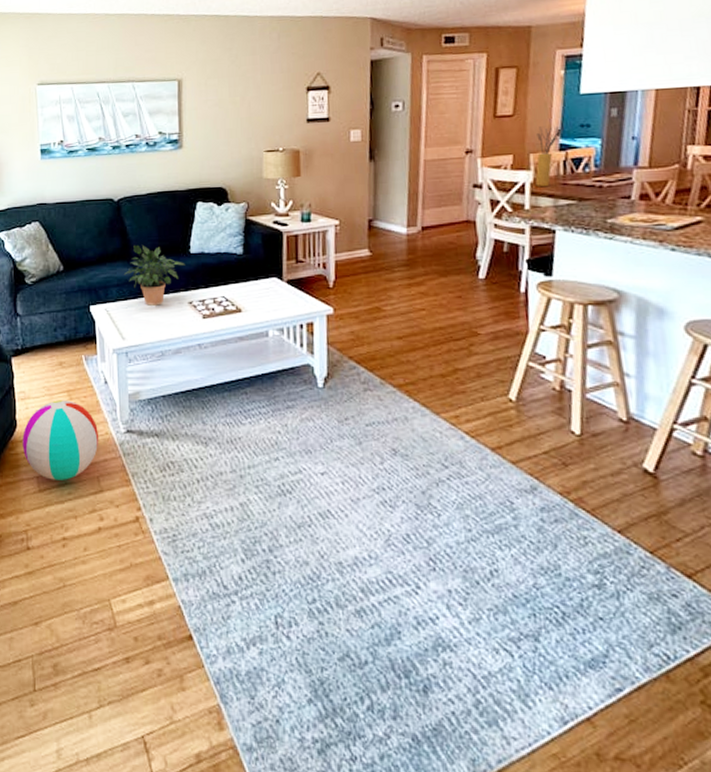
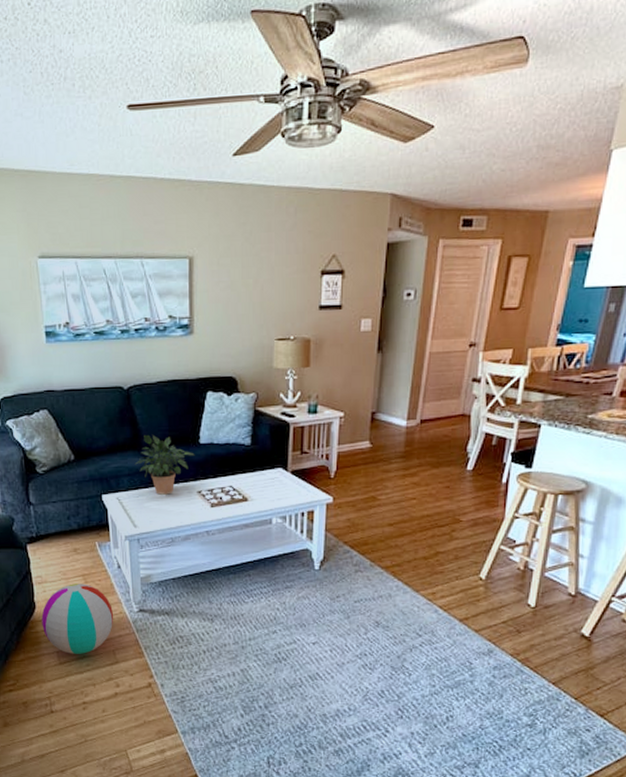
vase: present [535,126,565,188] -> none [529,320,564,383]

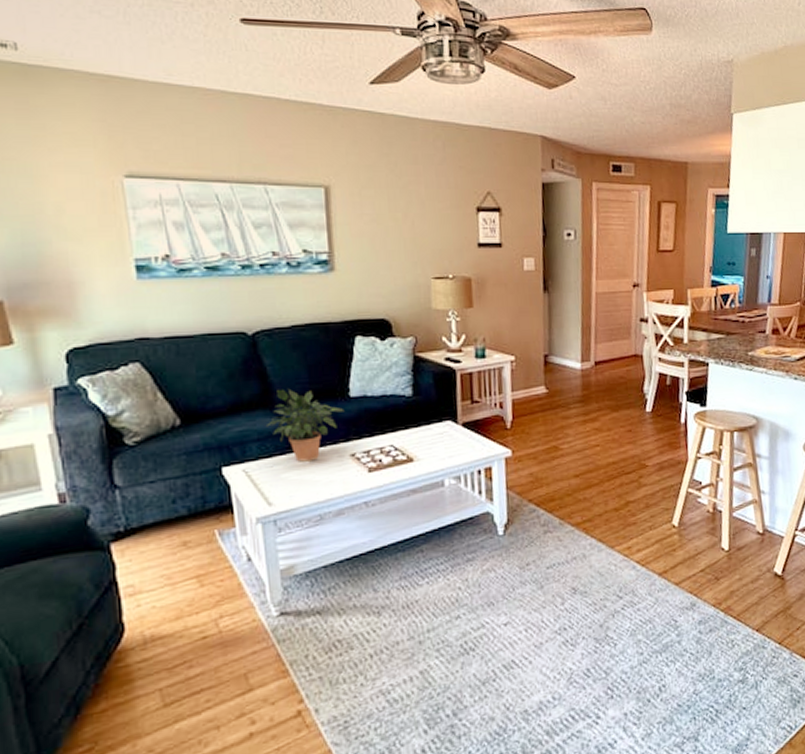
beach ball: present [41,584,114,654] -> none [134,587,245,689]

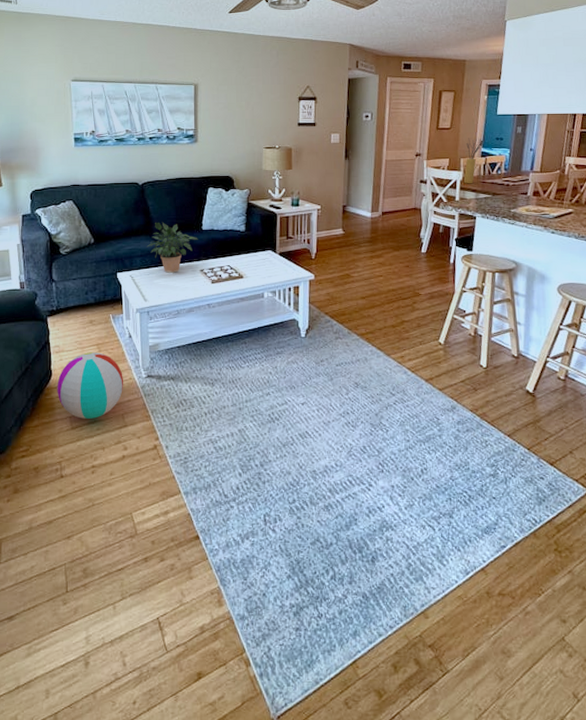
beach ball: none [134,587,245,689] -> present [57,352,124,419]
vase: none [692,262,716,322] -> present [464,138,486,184]

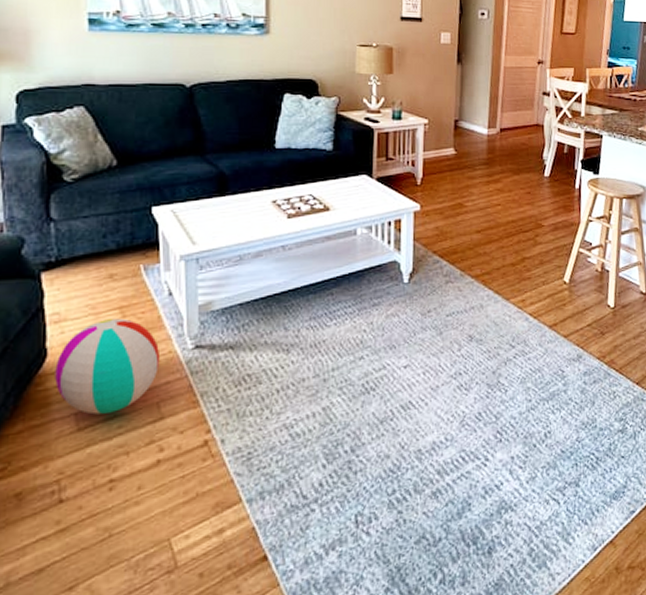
potted plant: present [147,222,198,273] -> none [197,137,269,206]
vase: present [464,138,486,184] -> none [589,45,612,98]

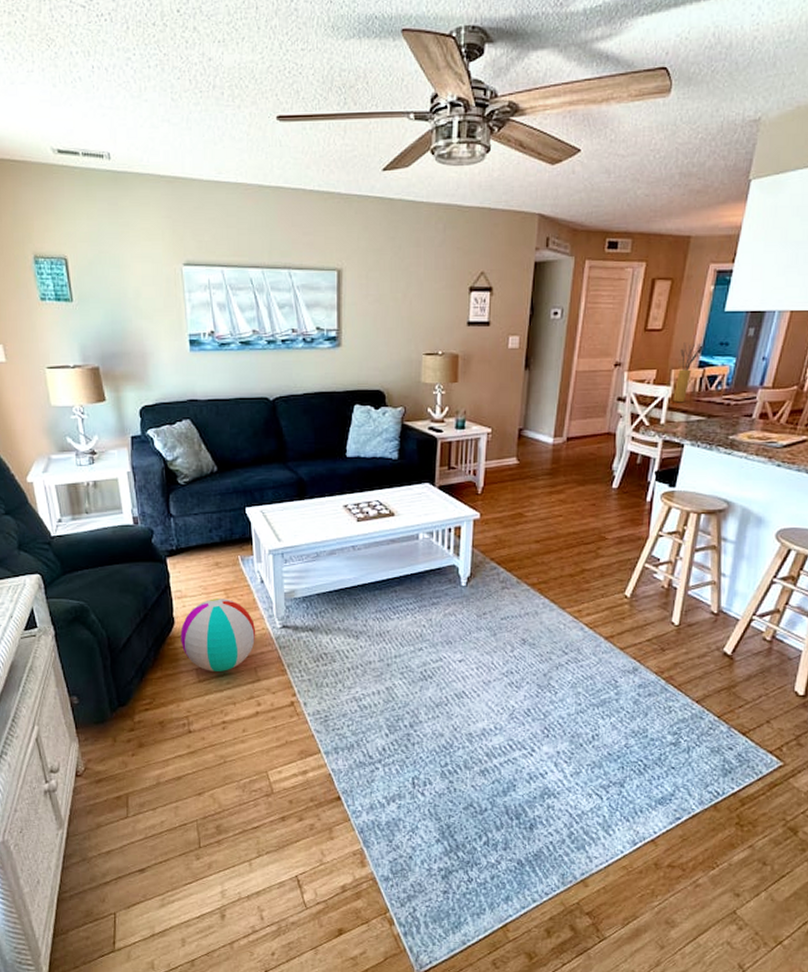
vase: none [589,45,612,98] -> present [673,342,706,403]

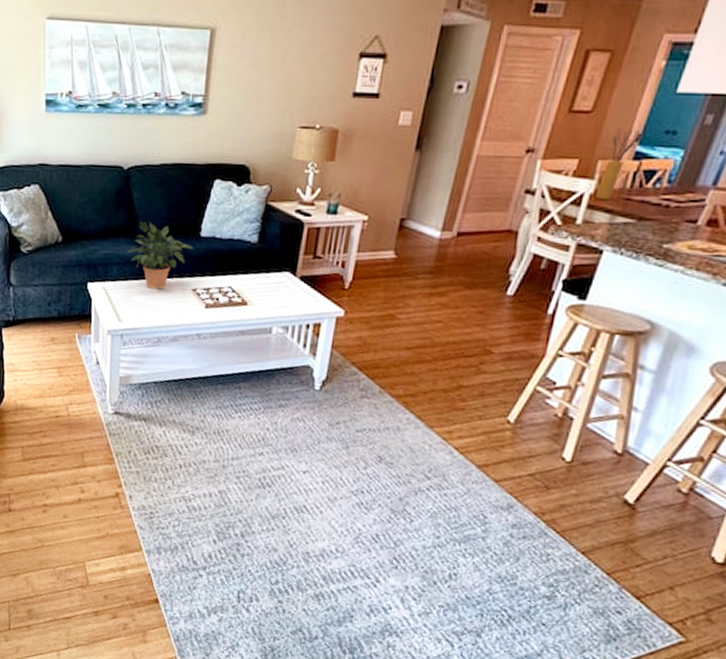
beach ball: present [181,598,256,671] -> none [9,375,87,453]
potted plant: none [280,447,341,508] -> present [127,221,194,290]

